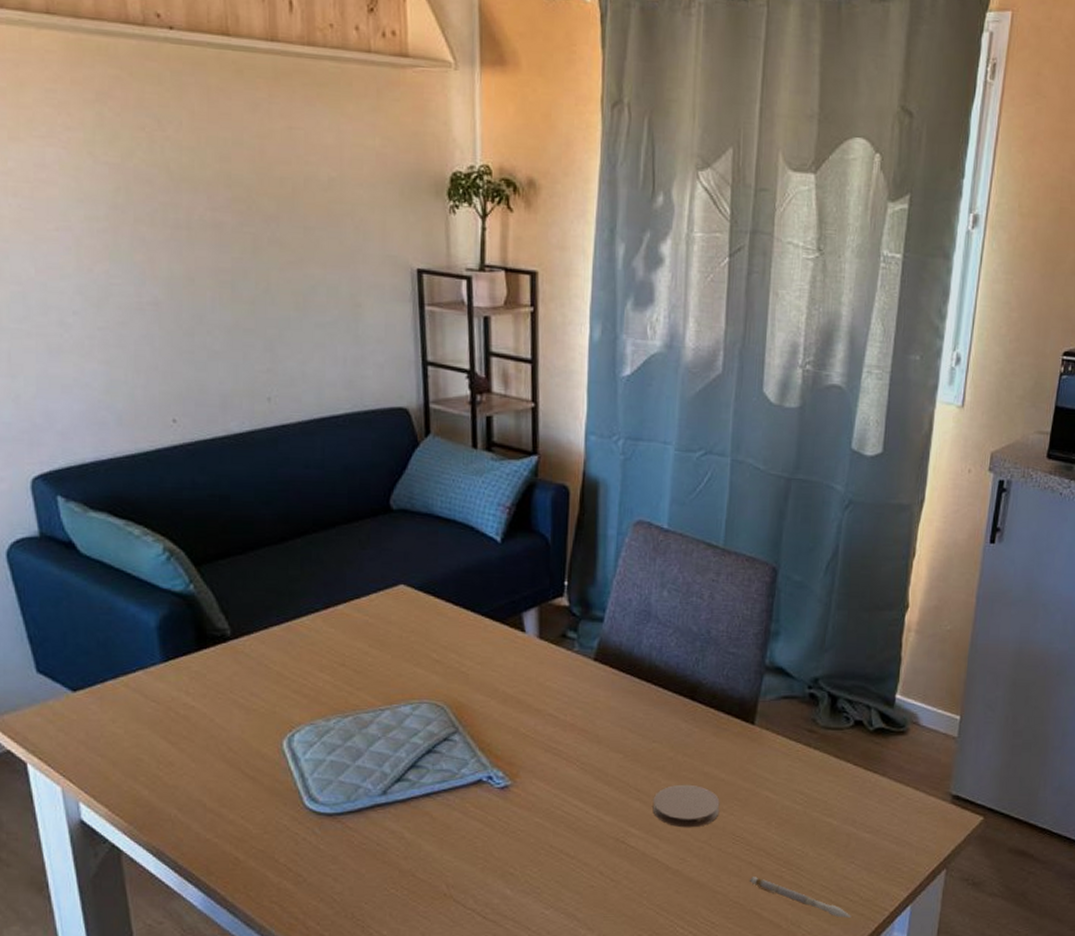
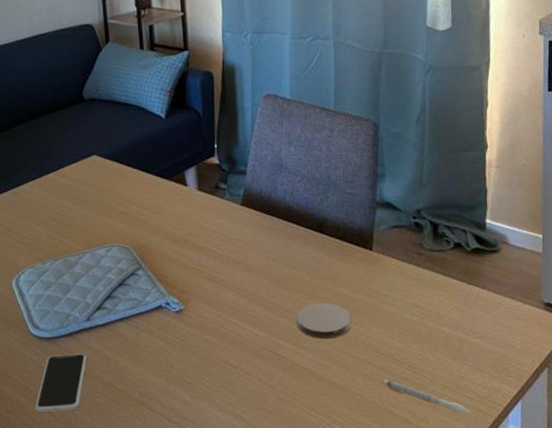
smartphone: none [309,834,380,904] -> present [35,353,87,412]

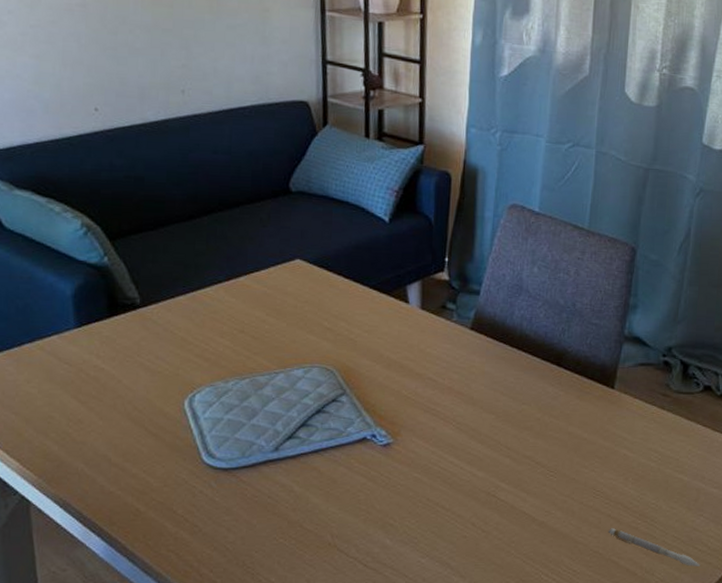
smartphone: present [35,353,87,412] -> none [203,487,271,553]
coaster: present [296,302,351,340] -> none [521,443,582,483]

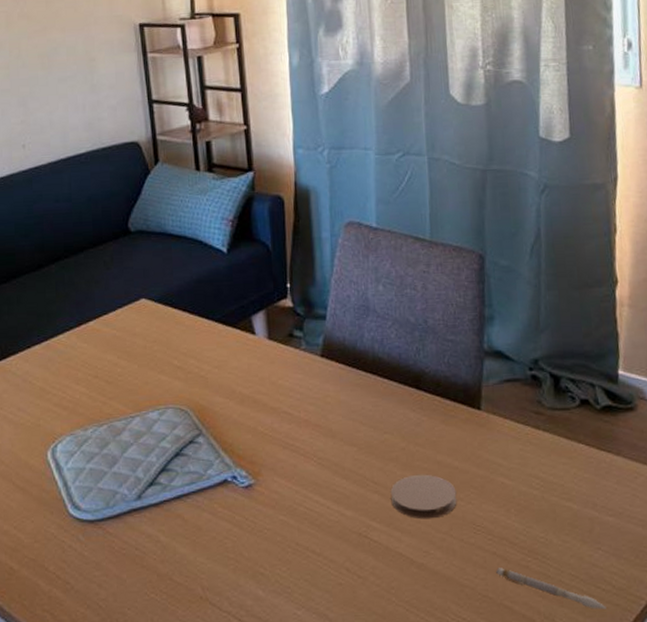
coaster: none [521,443,582,483] -> present [390,474,457,519]

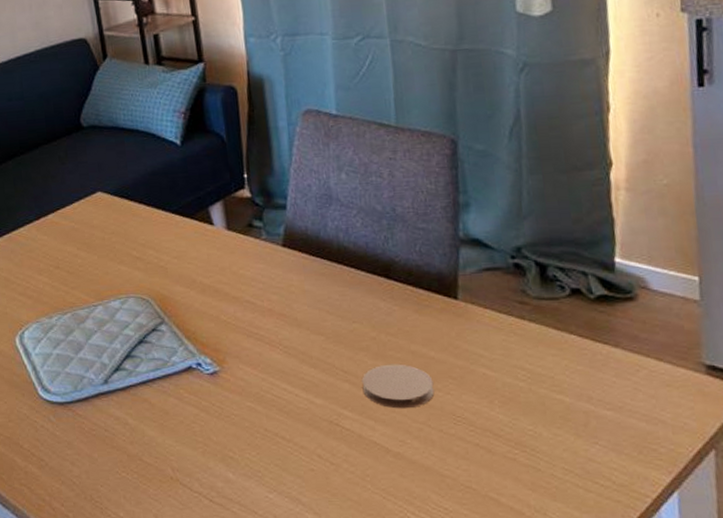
toy rocket: present [496,568,607,609] -> none [480,459,606,505]

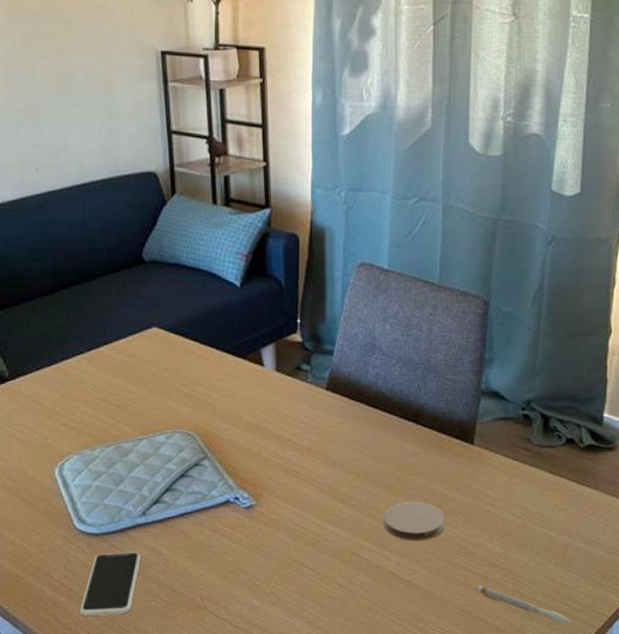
smartphone: none [51,421,107,487] -> present [80,552,141,616]
toy rocket: none [480,459,606,505] -> present [476,586,572,623]

